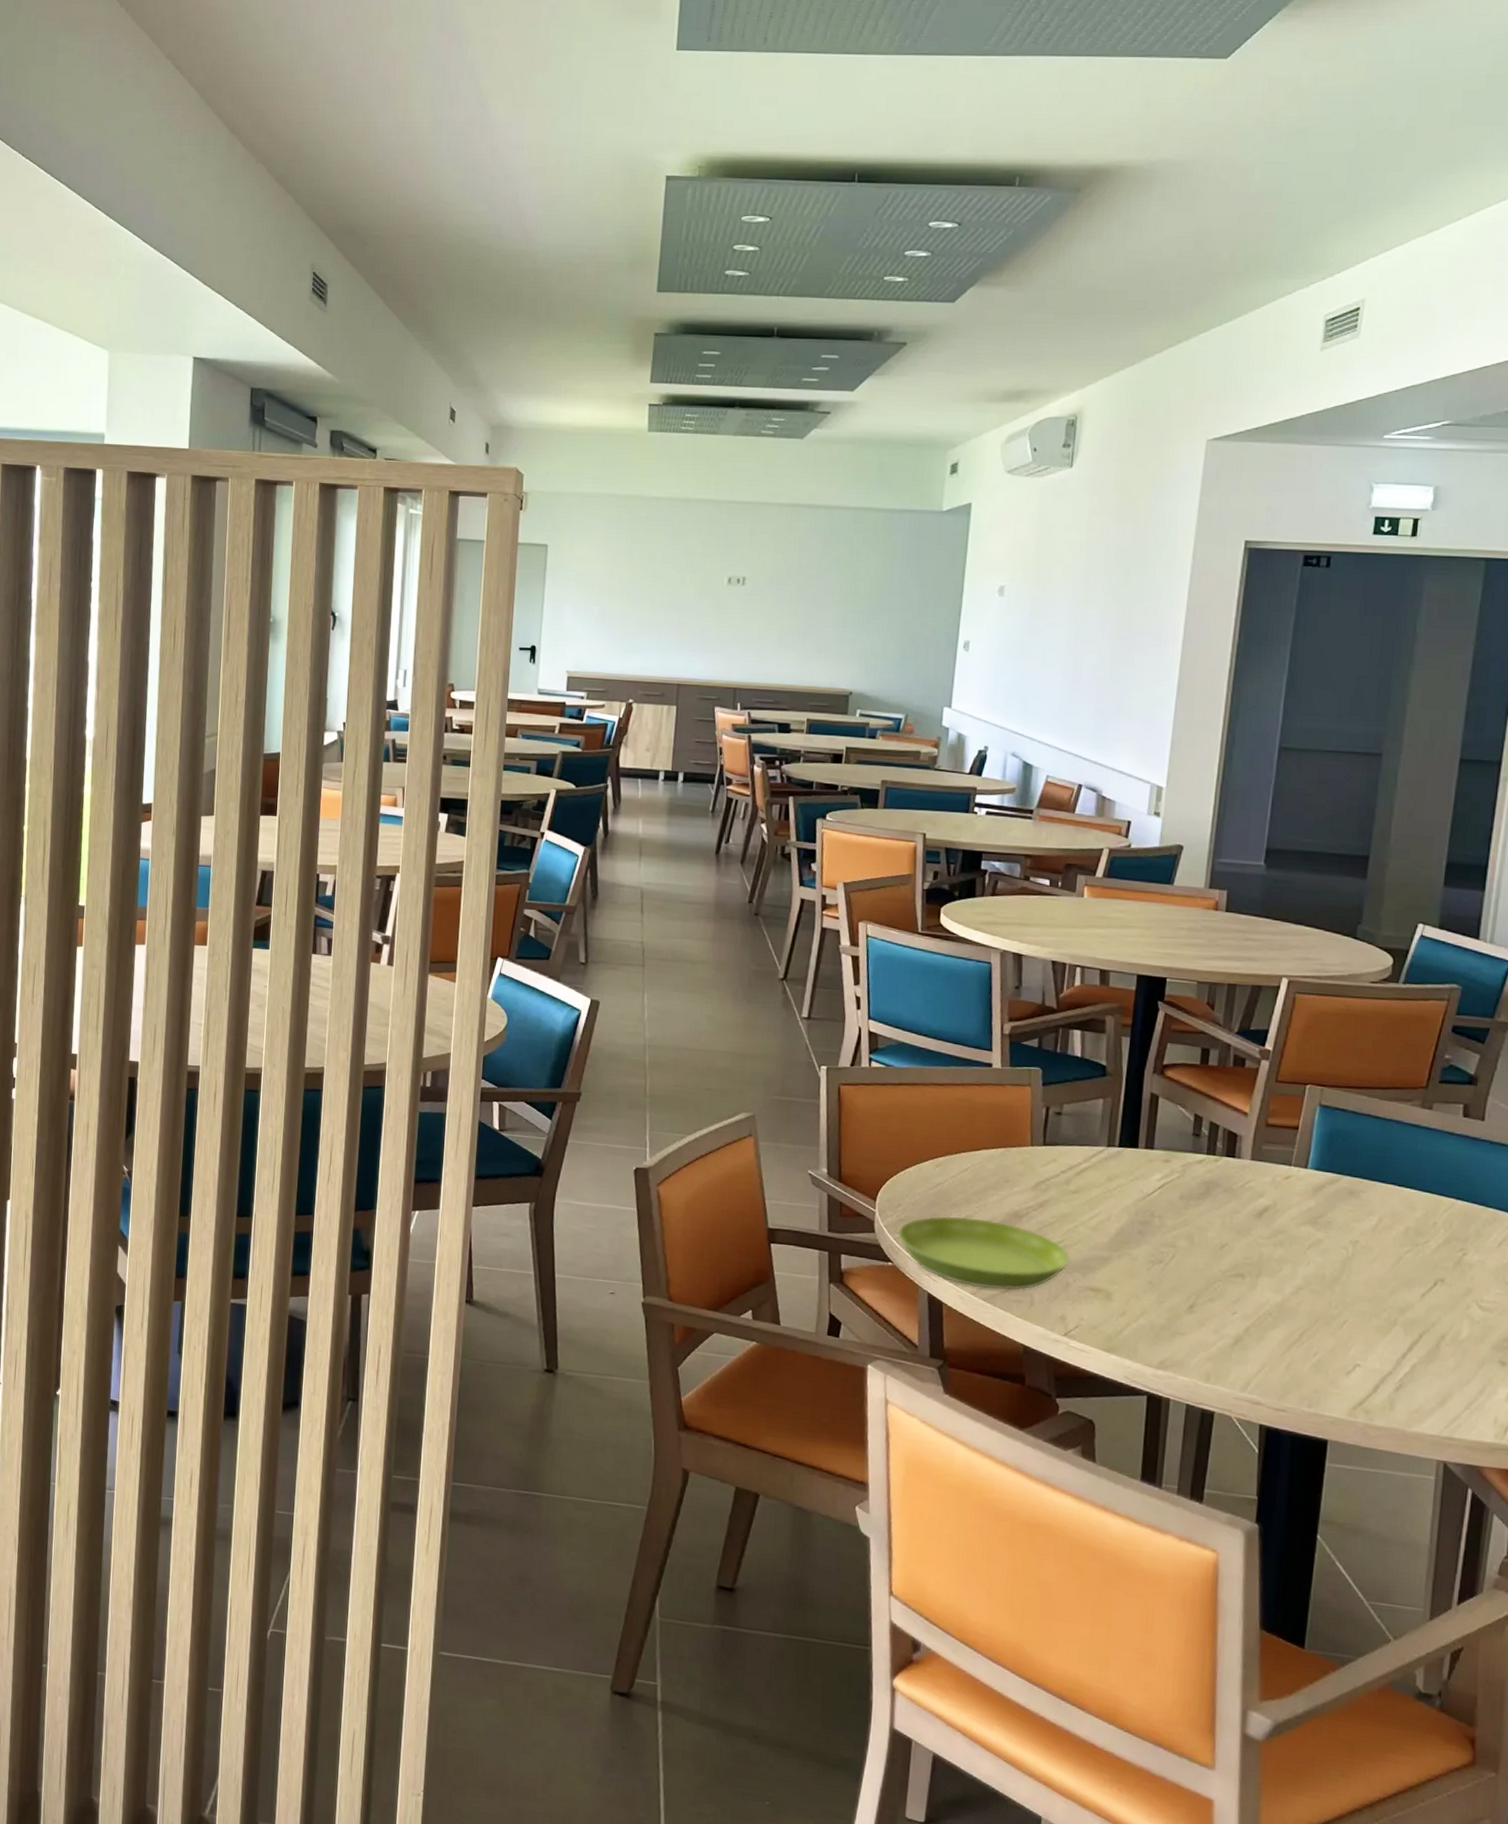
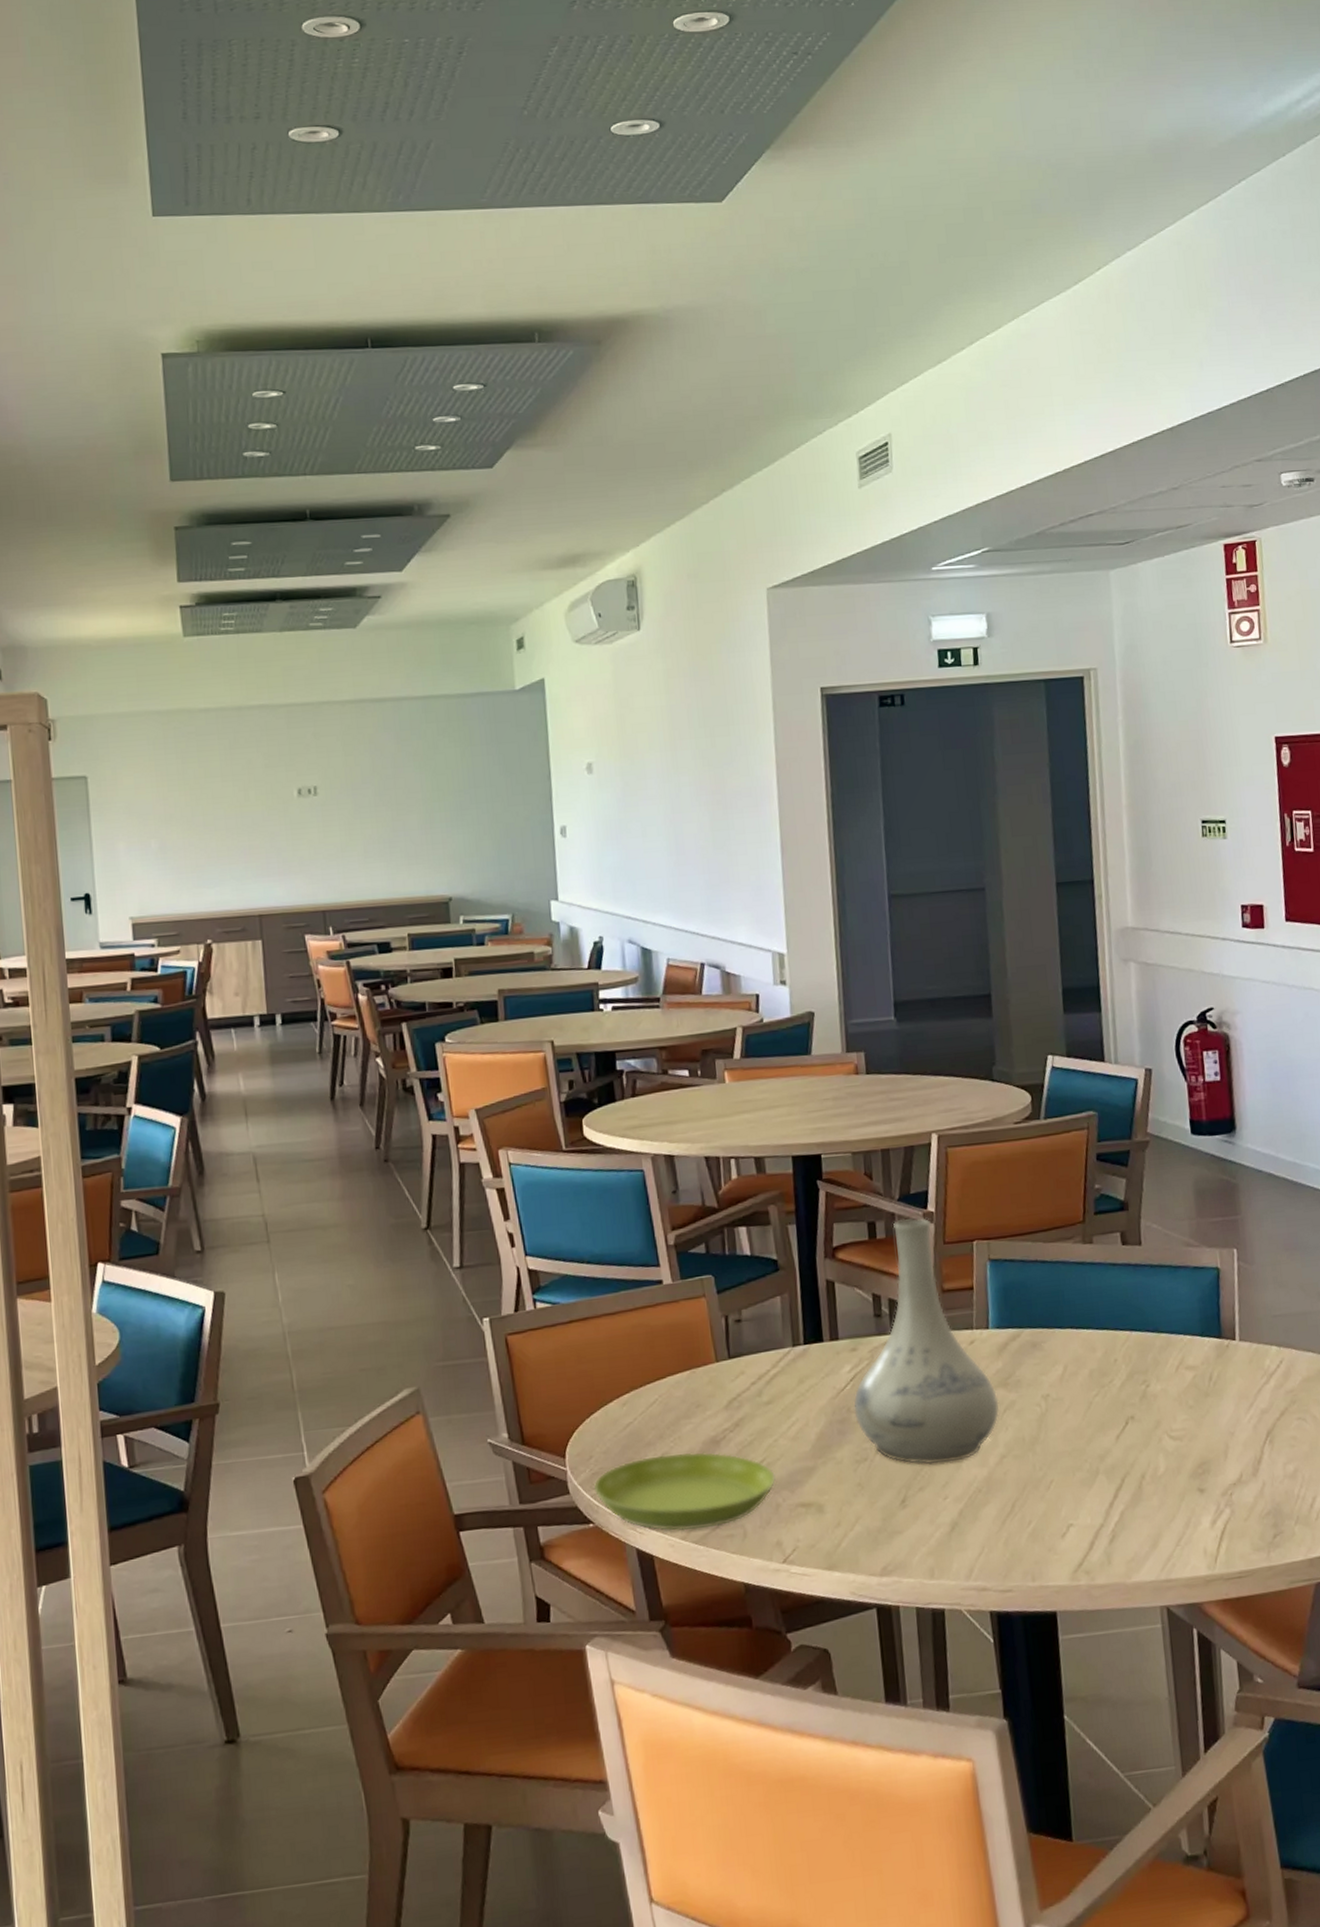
vase: none [1157,1051,1305,1283] -> present [853,1218,1000,1465]

